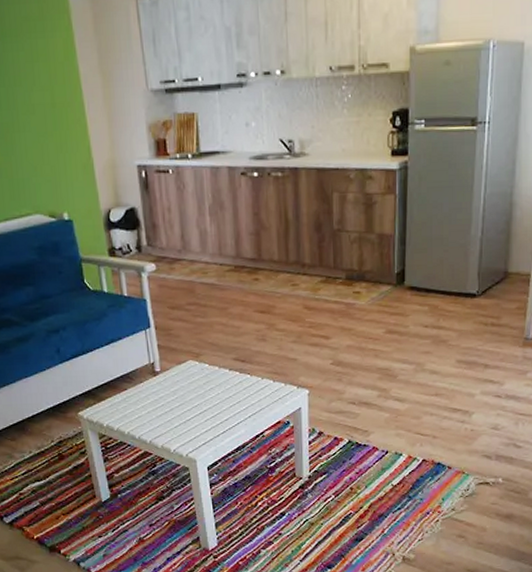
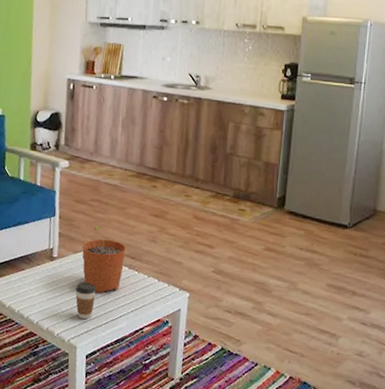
plant pot: none [186,332,234,402] -> present [82,226,127,293]
coffee cup: none [186,393,209,432] -> present [75,282,96,320]

